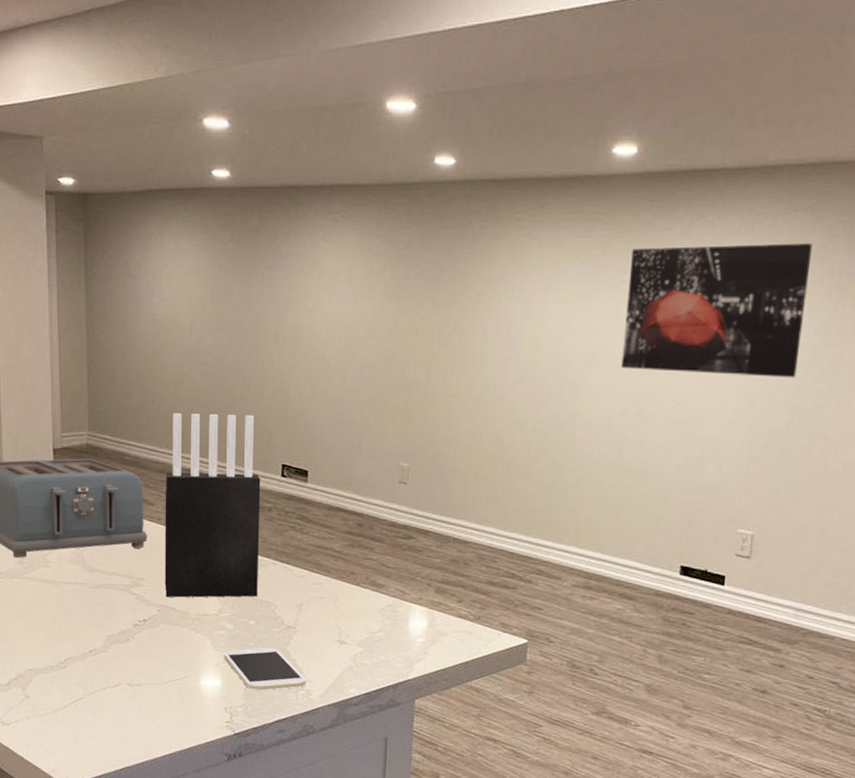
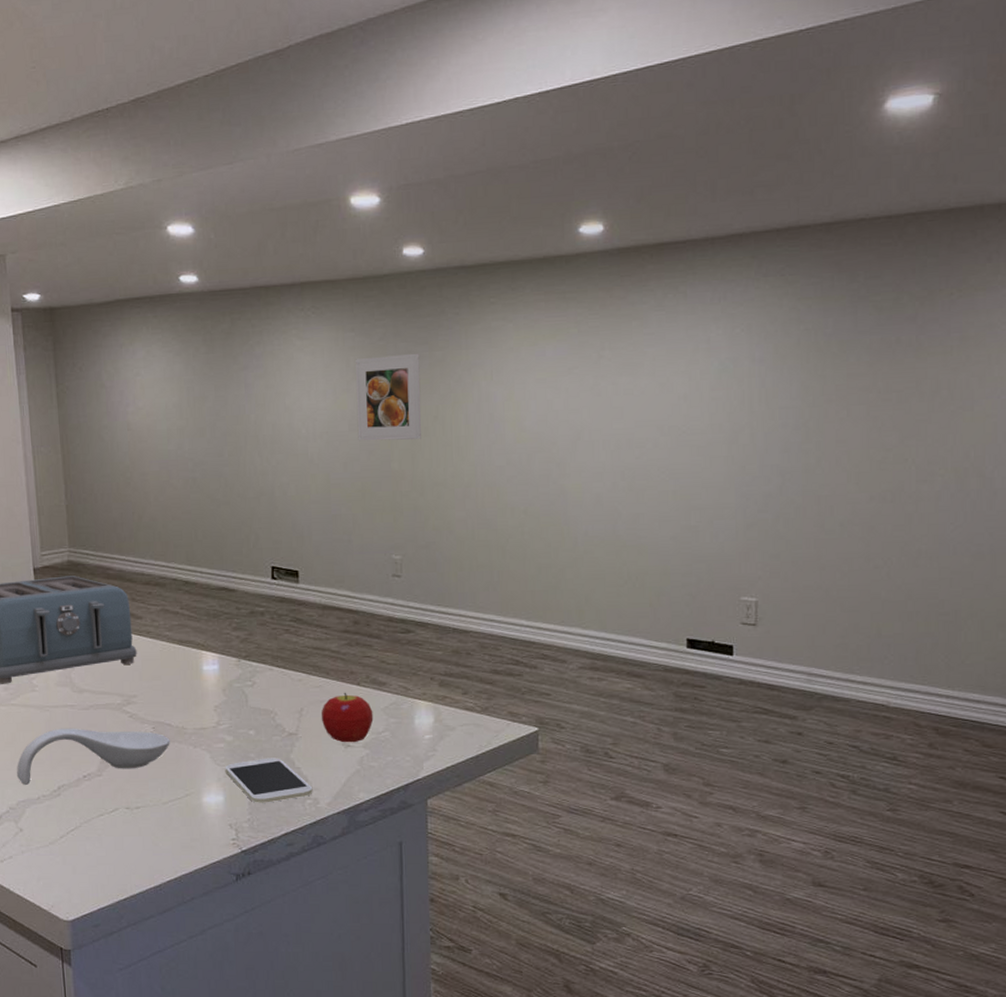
spoon rest: none [27,604,173,655] -> present [17,728,170,785]
knife block: present [164,413,261,598] -> none [152,518,256,713]
fruit: none [319,591,370,640] -> present [321,692,374,743]
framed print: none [375,264,443,351] -> present [355,353,422,442]
wall art: present [621,243,813,378] -> none [607,307,786,444]

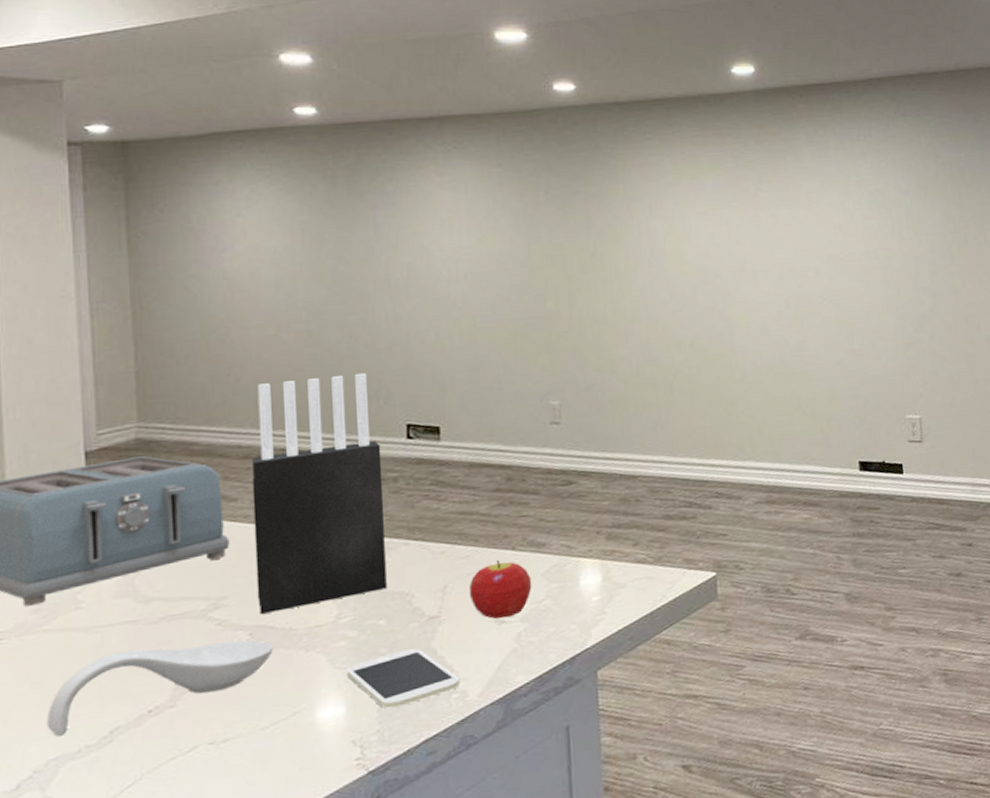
knife block: none [152,518,256,713] -> present [252,372,387,614]
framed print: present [355,353,422,442] -> none [503,188,578,281]

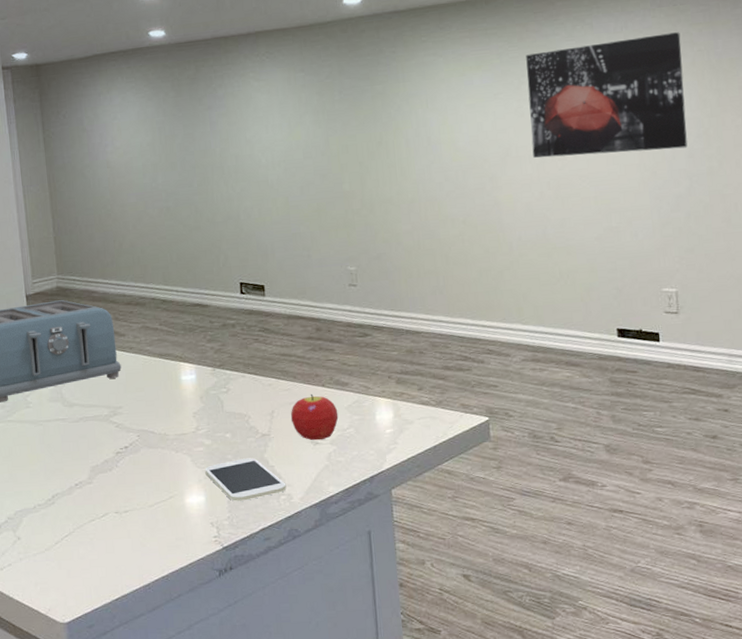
spoon rest: present [47,639,273,737] -> none [14,439,154,495]
knife block: present [252,372,387,614] -> none [133,241,231,422]
wall art: none [764,143,931,274] -> present [526,32,688,158]

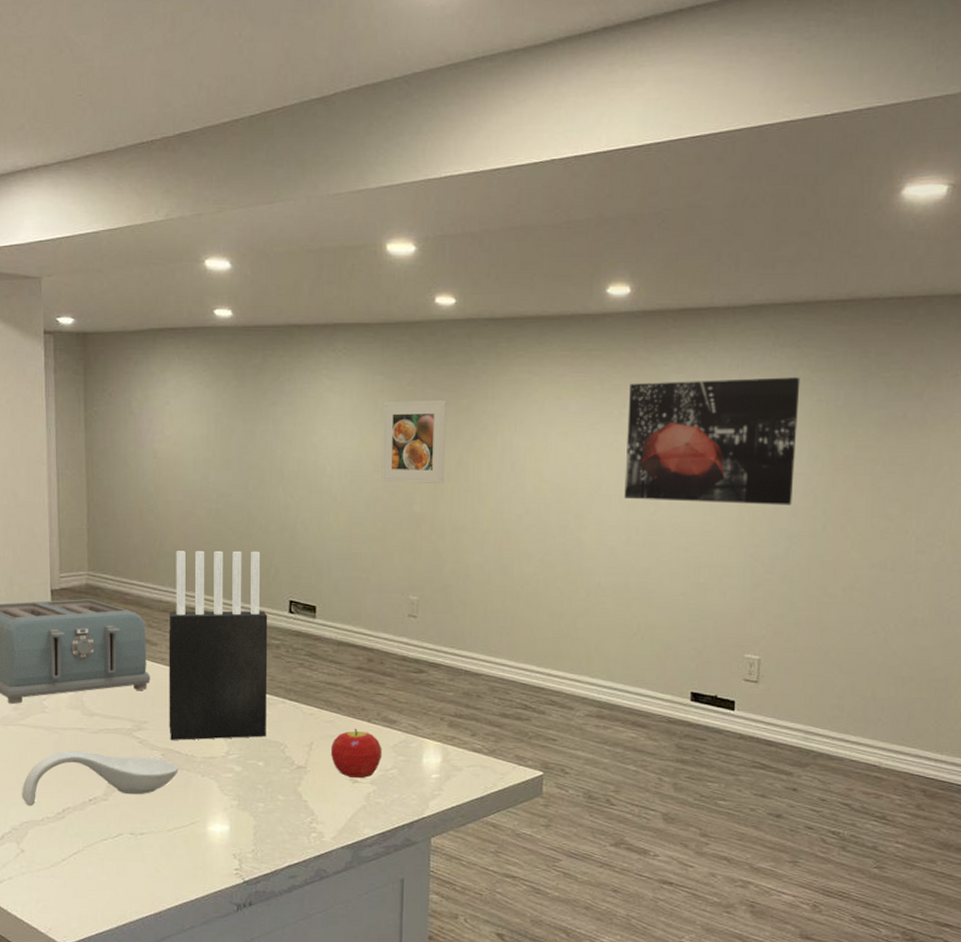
spoon rest: none [14,439,154,495] -> present [22,750,178,806]
knife block: none [133,241,231,422] -> present [169,551,268,740]
smartphone: present [205,458,287,502] -> none [232,789,319,835]
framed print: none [306,87,368,167] -> present [381,399,446,485]

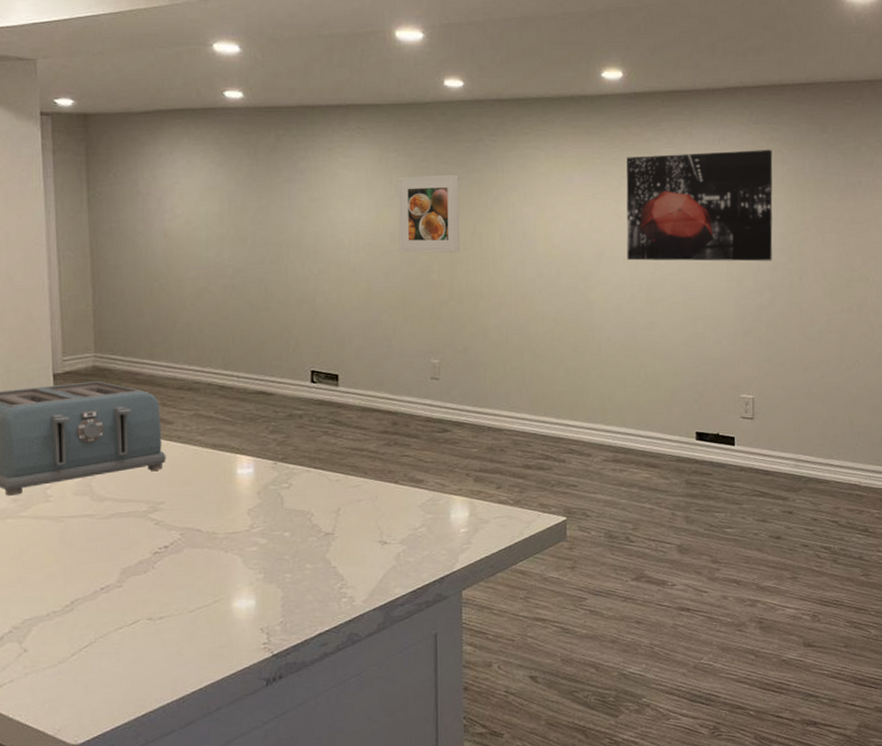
spoon rest: present [22,750,178,806] -> none [24,538,199,602]
knife block: present [169,551,268,740] -> none [185,324,292,519]
fruit: present [330,728,382,779] -> none [358,490,411,540]

